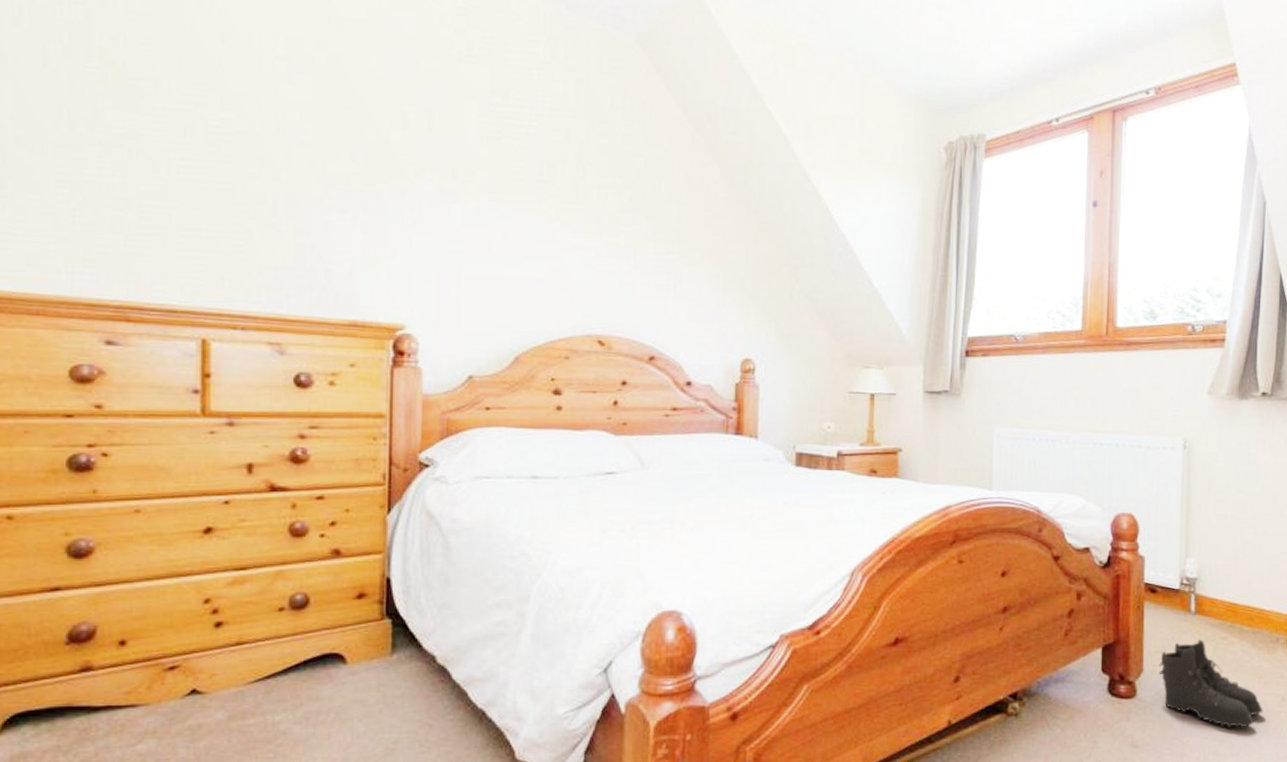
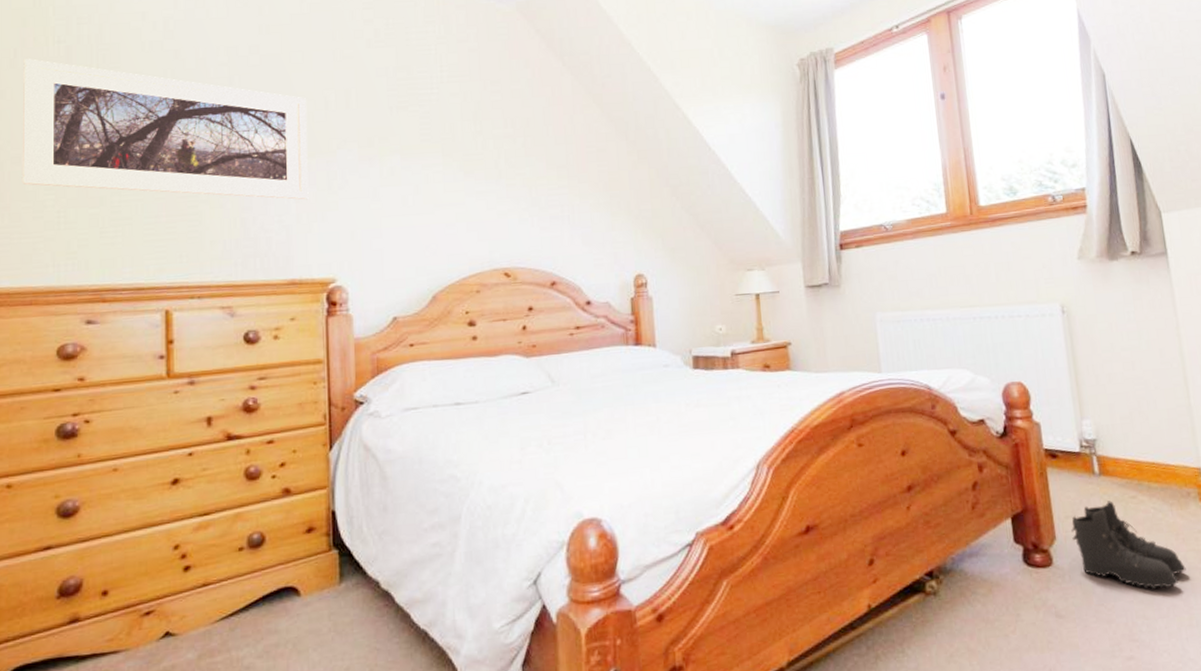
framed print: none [27,18,380,232] -> present [21,59,309,200]

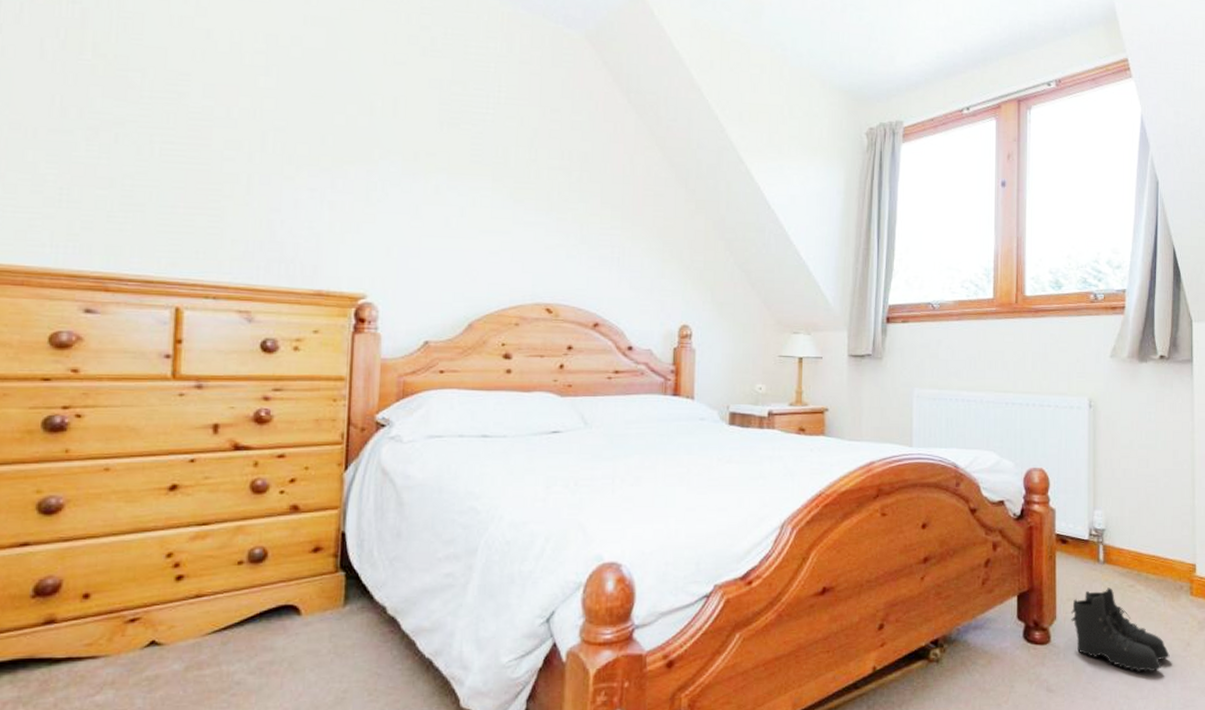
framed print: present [21,59,309,200] -> none [20,15,350,209]

